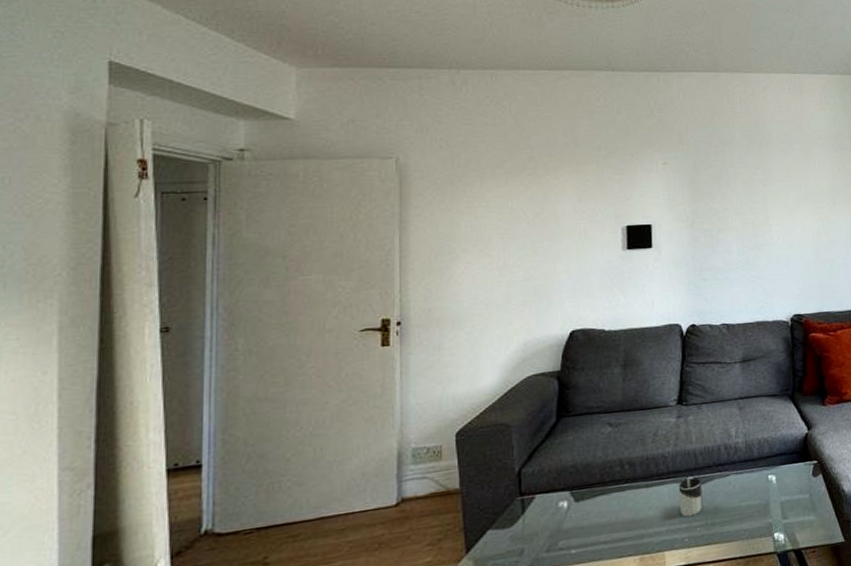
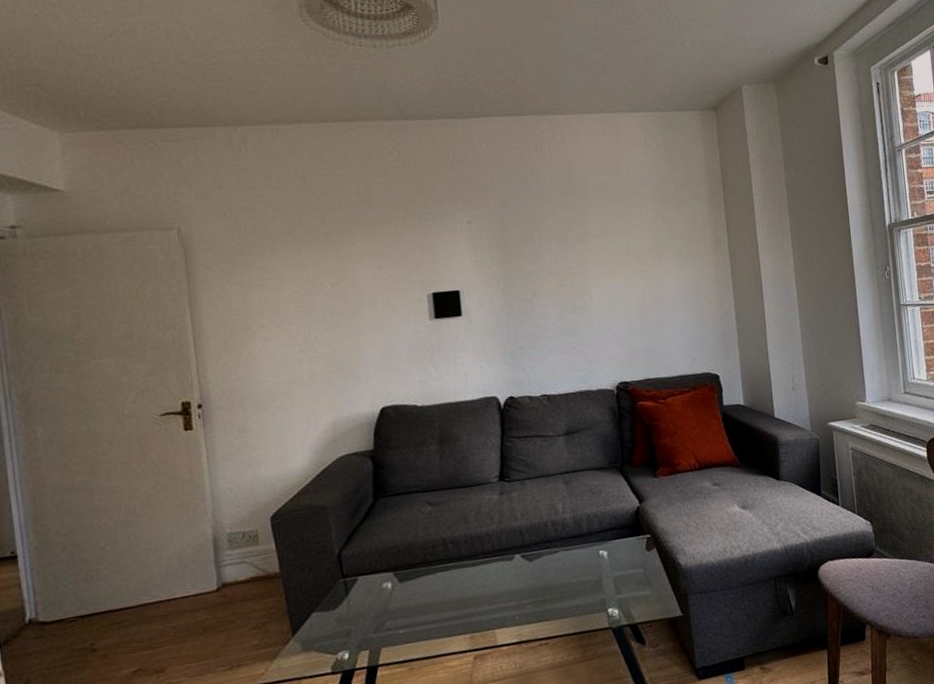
cup: present [678,477,703,517] -> none [505,555,533,595]

